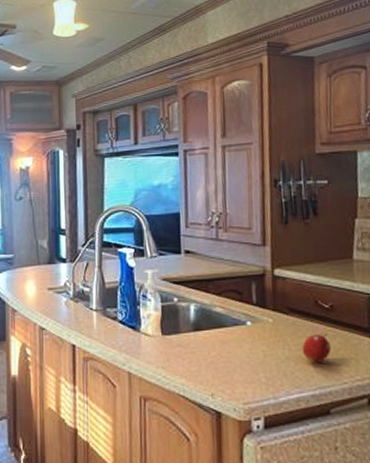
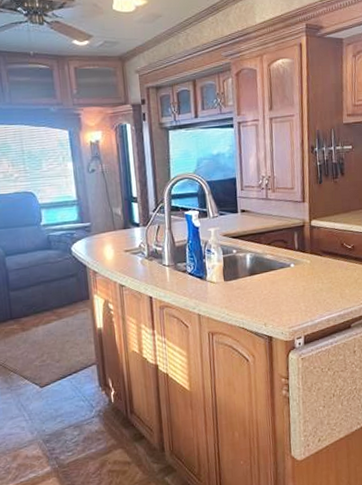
fruit: present [301,333,332,363] -> none [331,268,353,291]

